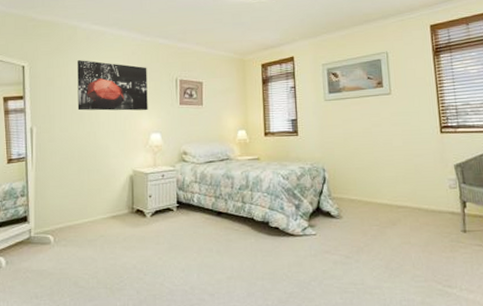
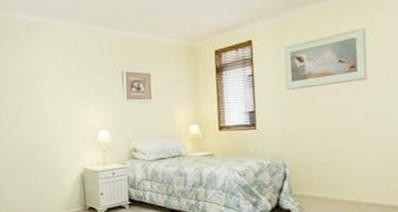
wall art: present [77,60,148,111] -> none [19,55,95,109]

